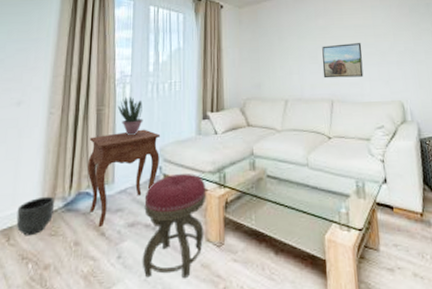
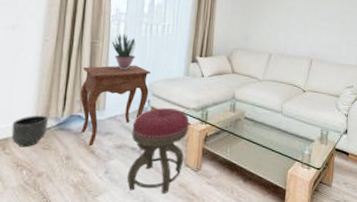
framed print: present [322,43,364,79] -> none [307,8,346,41]

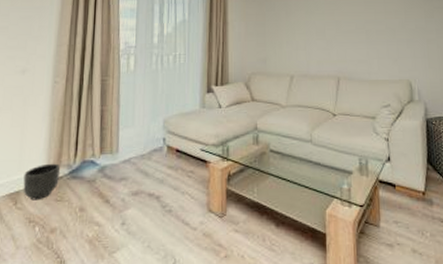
side table: present [80,65,151,146] -> none [92,100,165,194]
potted plant: present [111,33,136,69] -> none [121,67,148,106]
stool: present [127,108,190,194] -> none [145,146,209,247]

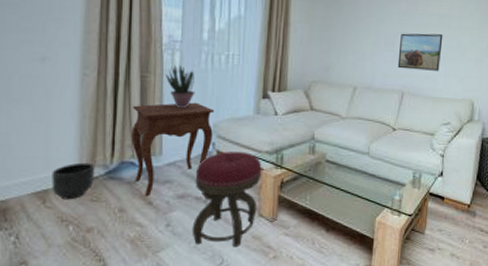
side table: none [92,100,165,194] -> present [131,102,215,196]
potted plant: none [121,67,148,106] -> present [165,64,195,107]
stool: none [145,146,209,247] -> present [192,152,262,248]
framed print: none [330,20,372,55] -> present [397,33,443,71]

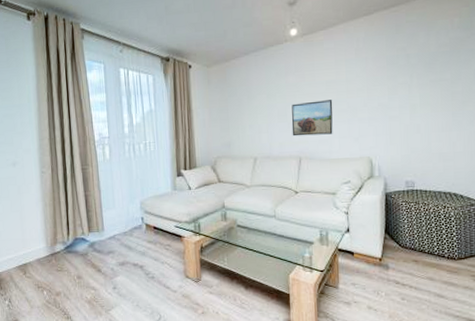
planter: present [52,162,96,200] -> none [28,241,58,271]
side table: present [131,102,215,196] -> none [78,185,141,265]
potted plant: present [165,64,195,107] -> none [99,156,124,191]
stool: present [192,152,262,248] -> none [131,223,184,305]

